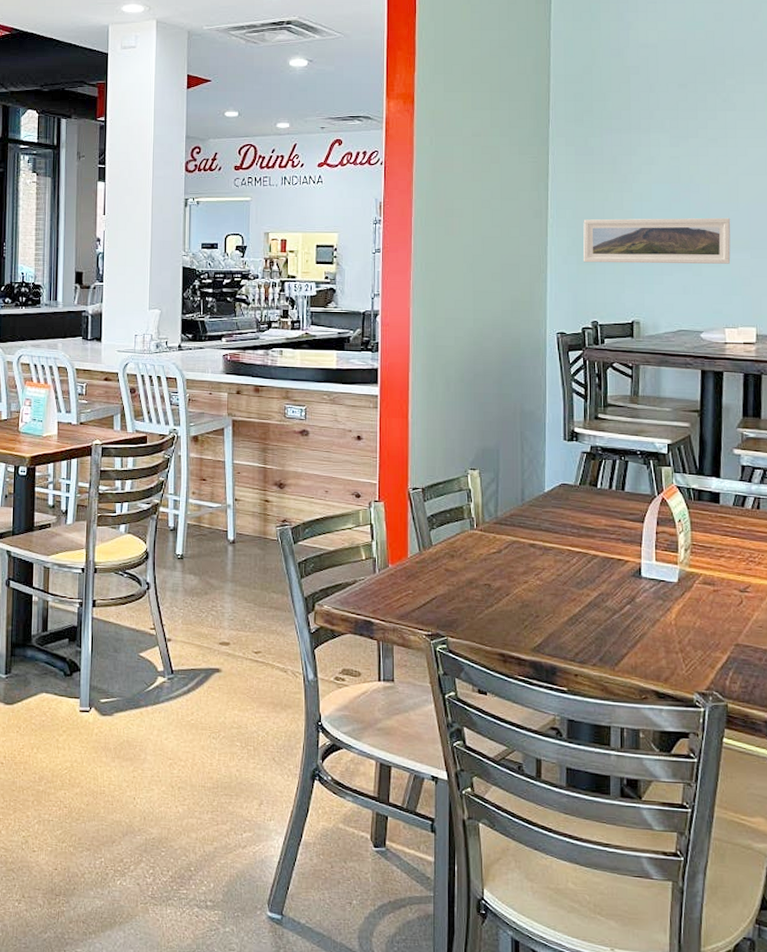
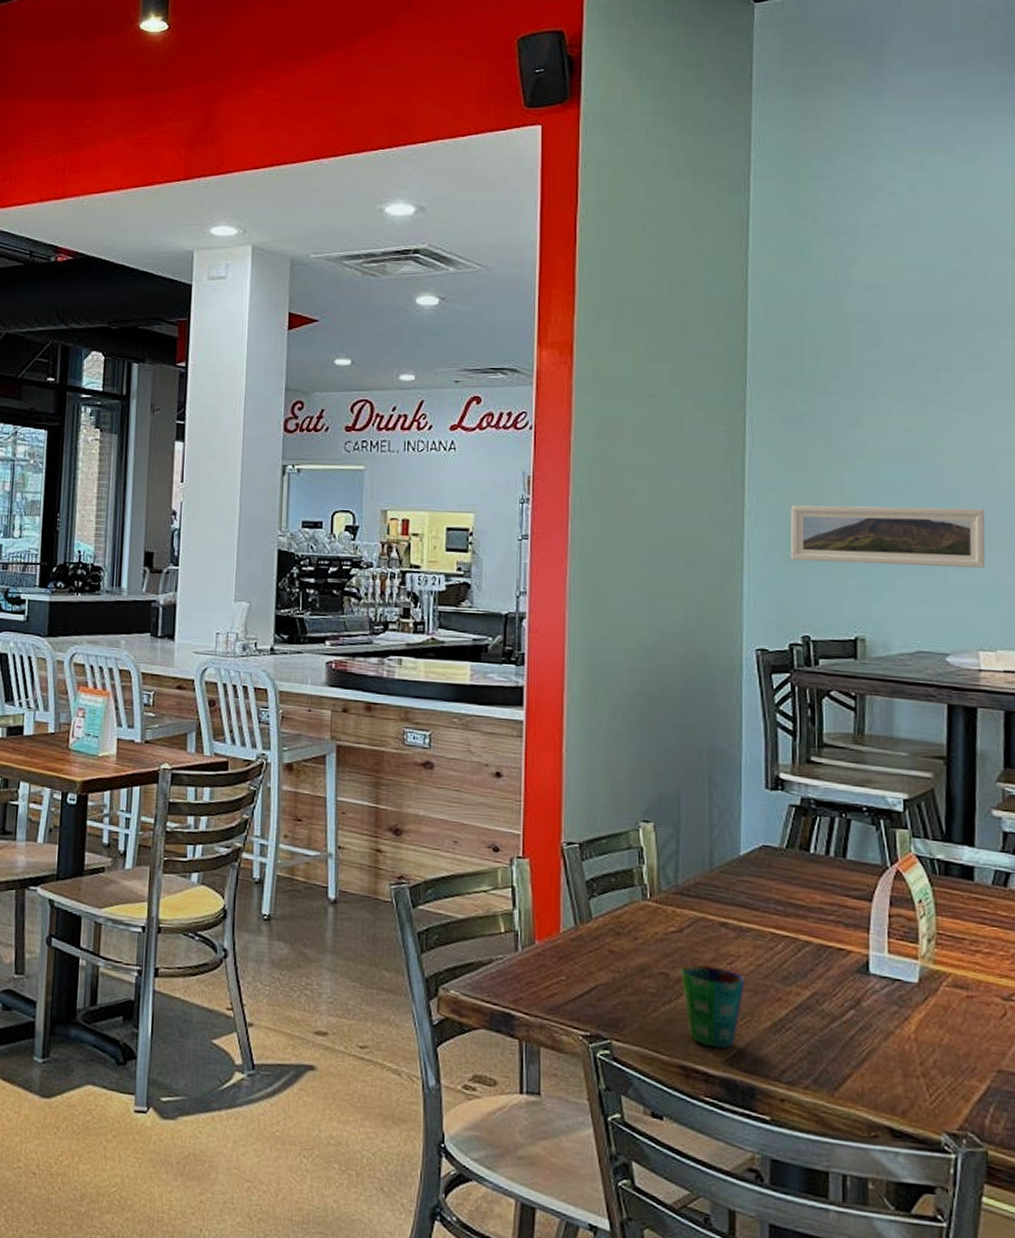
cup: none [499,576,549,639] -> present [680,964,746,1049]

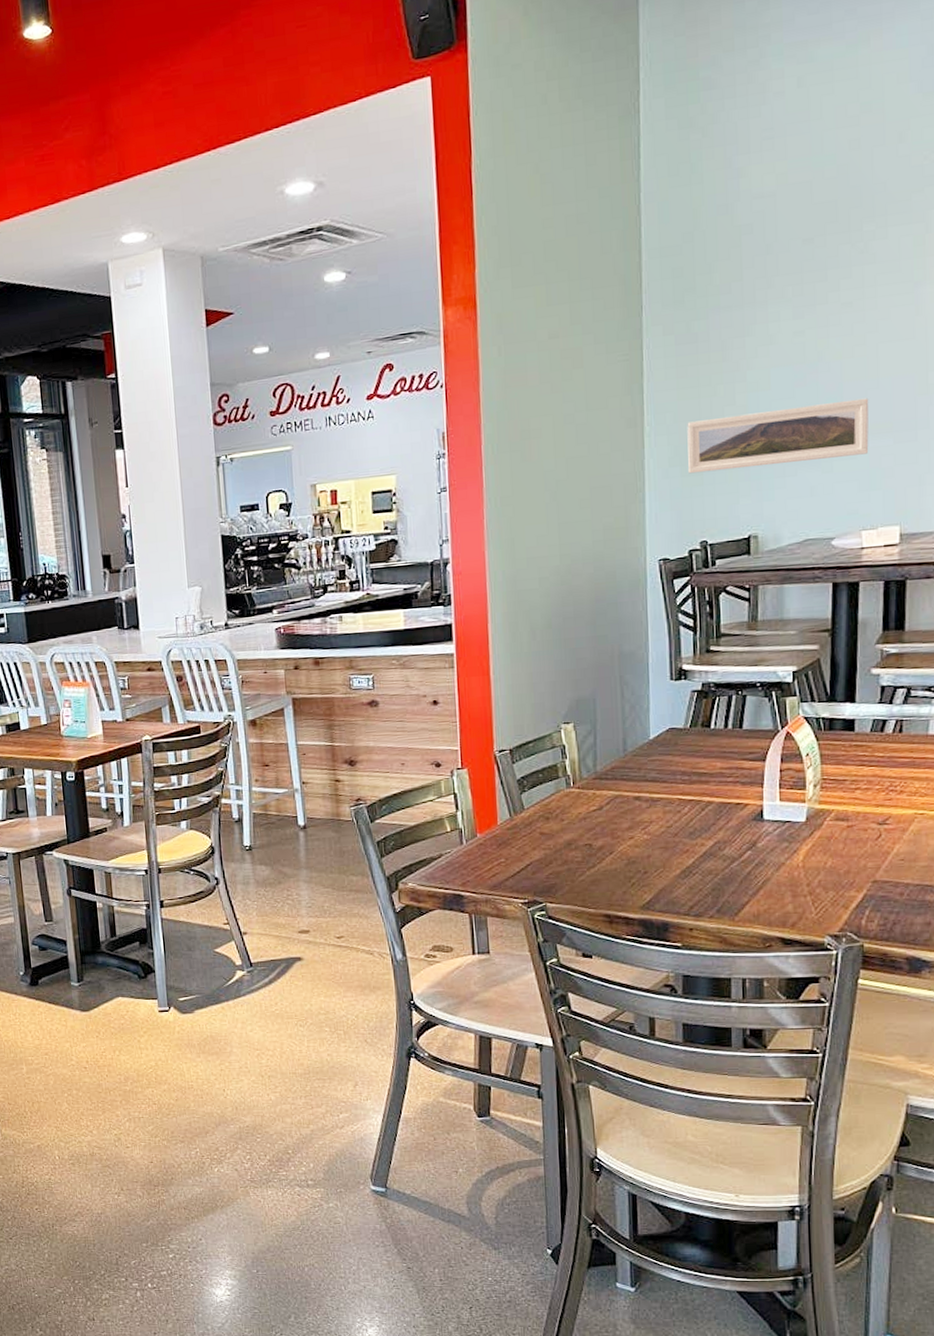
cup: present [680,964,746,1049] -> none [601,832,658,897]

